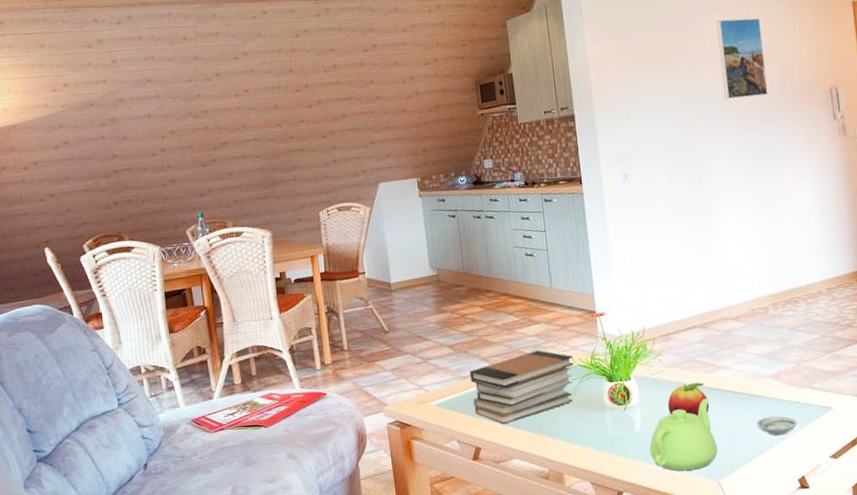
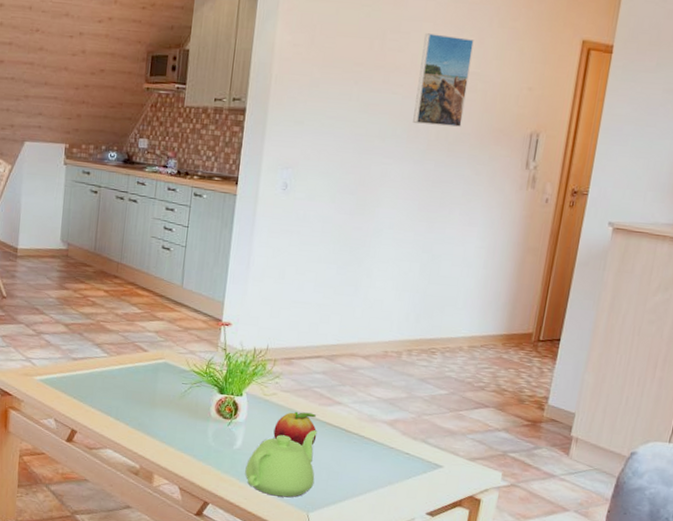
book stack: present [469,350,575,425] -> none [77,347,189,414]
saucer: present [756,415,798,436] -> none [359,461,402,483]

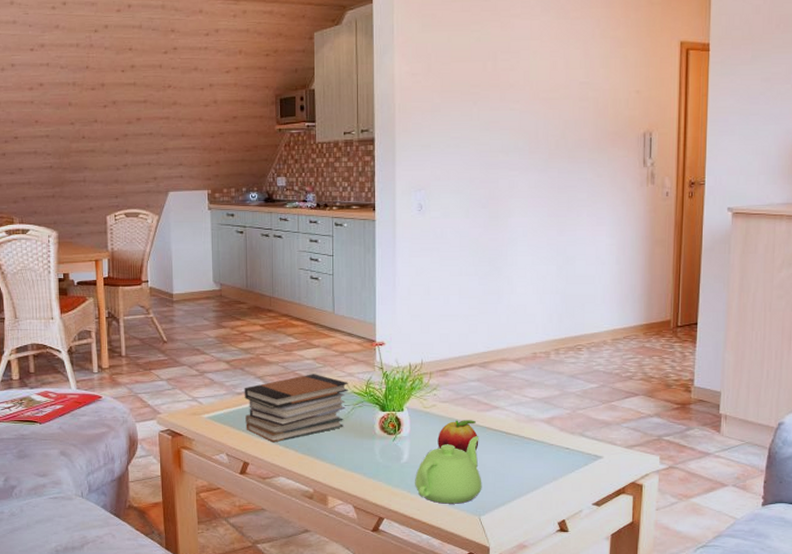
book stack: none [77,347,189,414] -> present [244,374,349,443]
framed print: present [413,33,474,127] -> none [532,50,580,136]

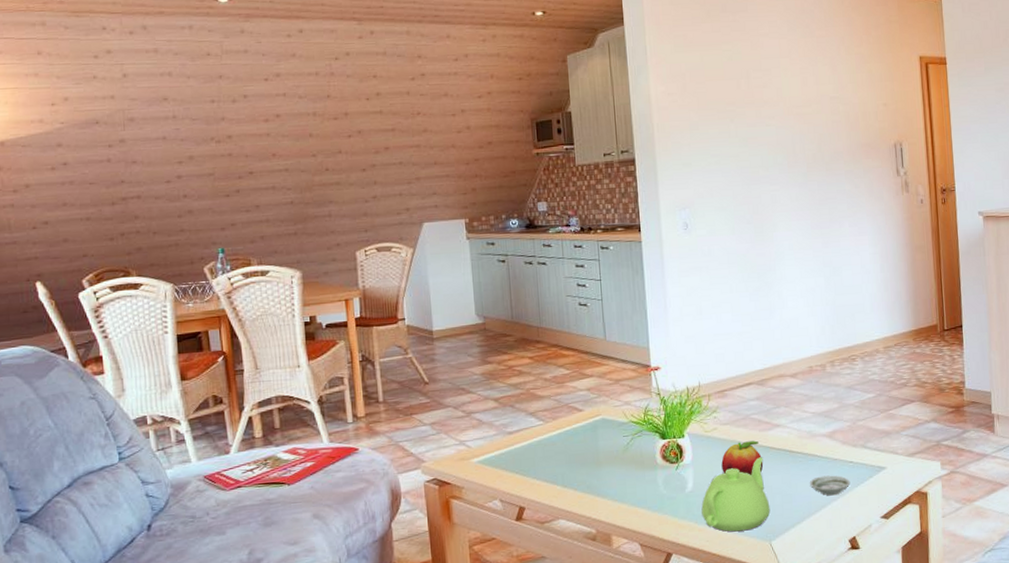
book stack: present [244,374,349,443] -> none [515,405,627,483]
saucer: none [523,459,565,479] -> present [809,475,851,496]

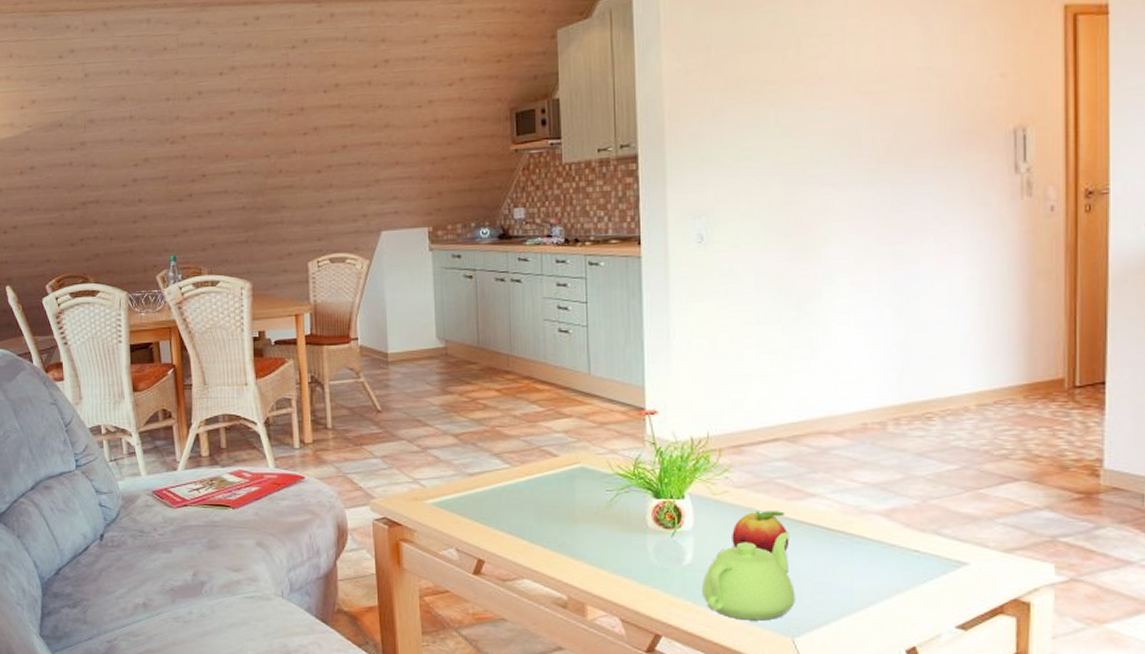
saucer: present [809,475,851,496] -> none [853,564,913,591]

